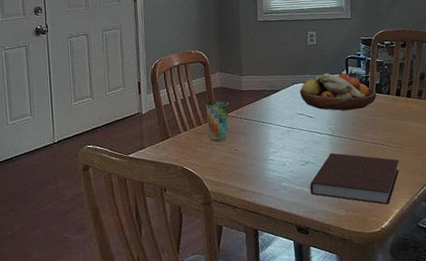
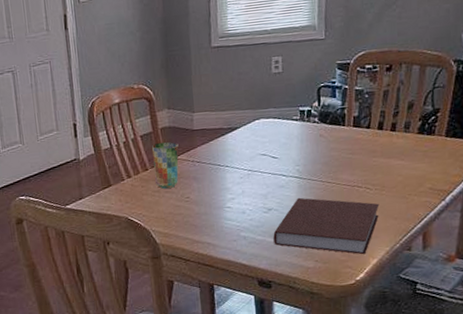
fruit bowl: present [299,72,377,111] -> none [261,105,354,150]

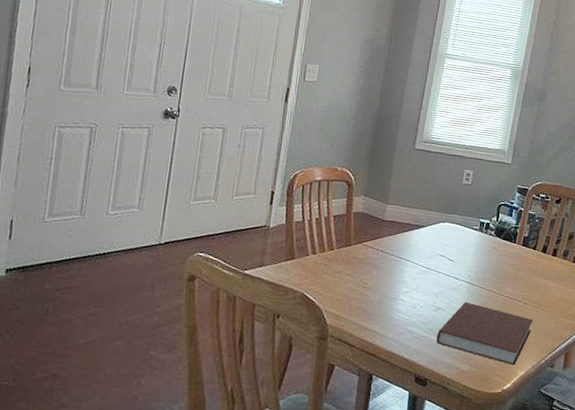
cup: present [152,142,179,189] -> none [338,225,367,272]

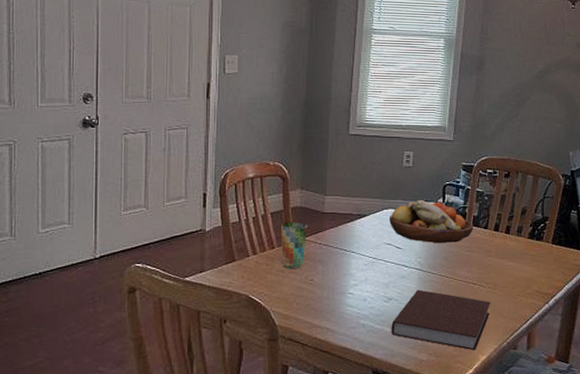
cup: none [338,225,367,272] -> present [281,221,308,269]
fruit bowl: none [444,216,523,260] -> present [388,199,473,244]

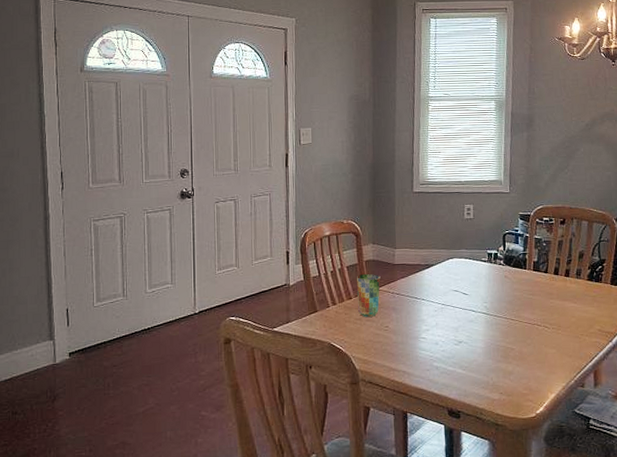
fruit bowl: present [388,199,473,244] -> none [454,248,534,289]
notebook: present [391,289,491,351] -> none [463,332,556,389]

